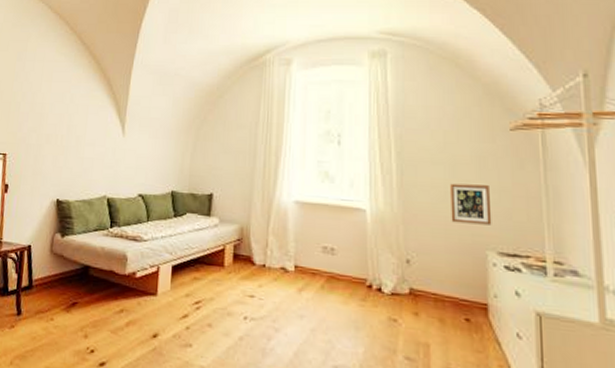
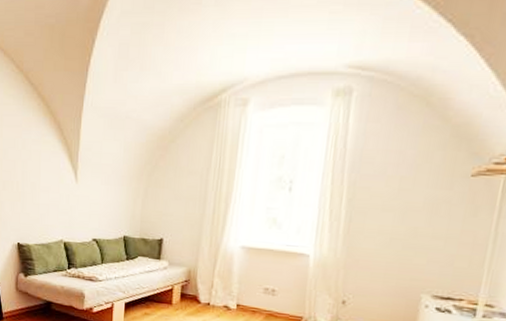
picture frame: present [450,183,492,225] -> none [392,230,437,271]

